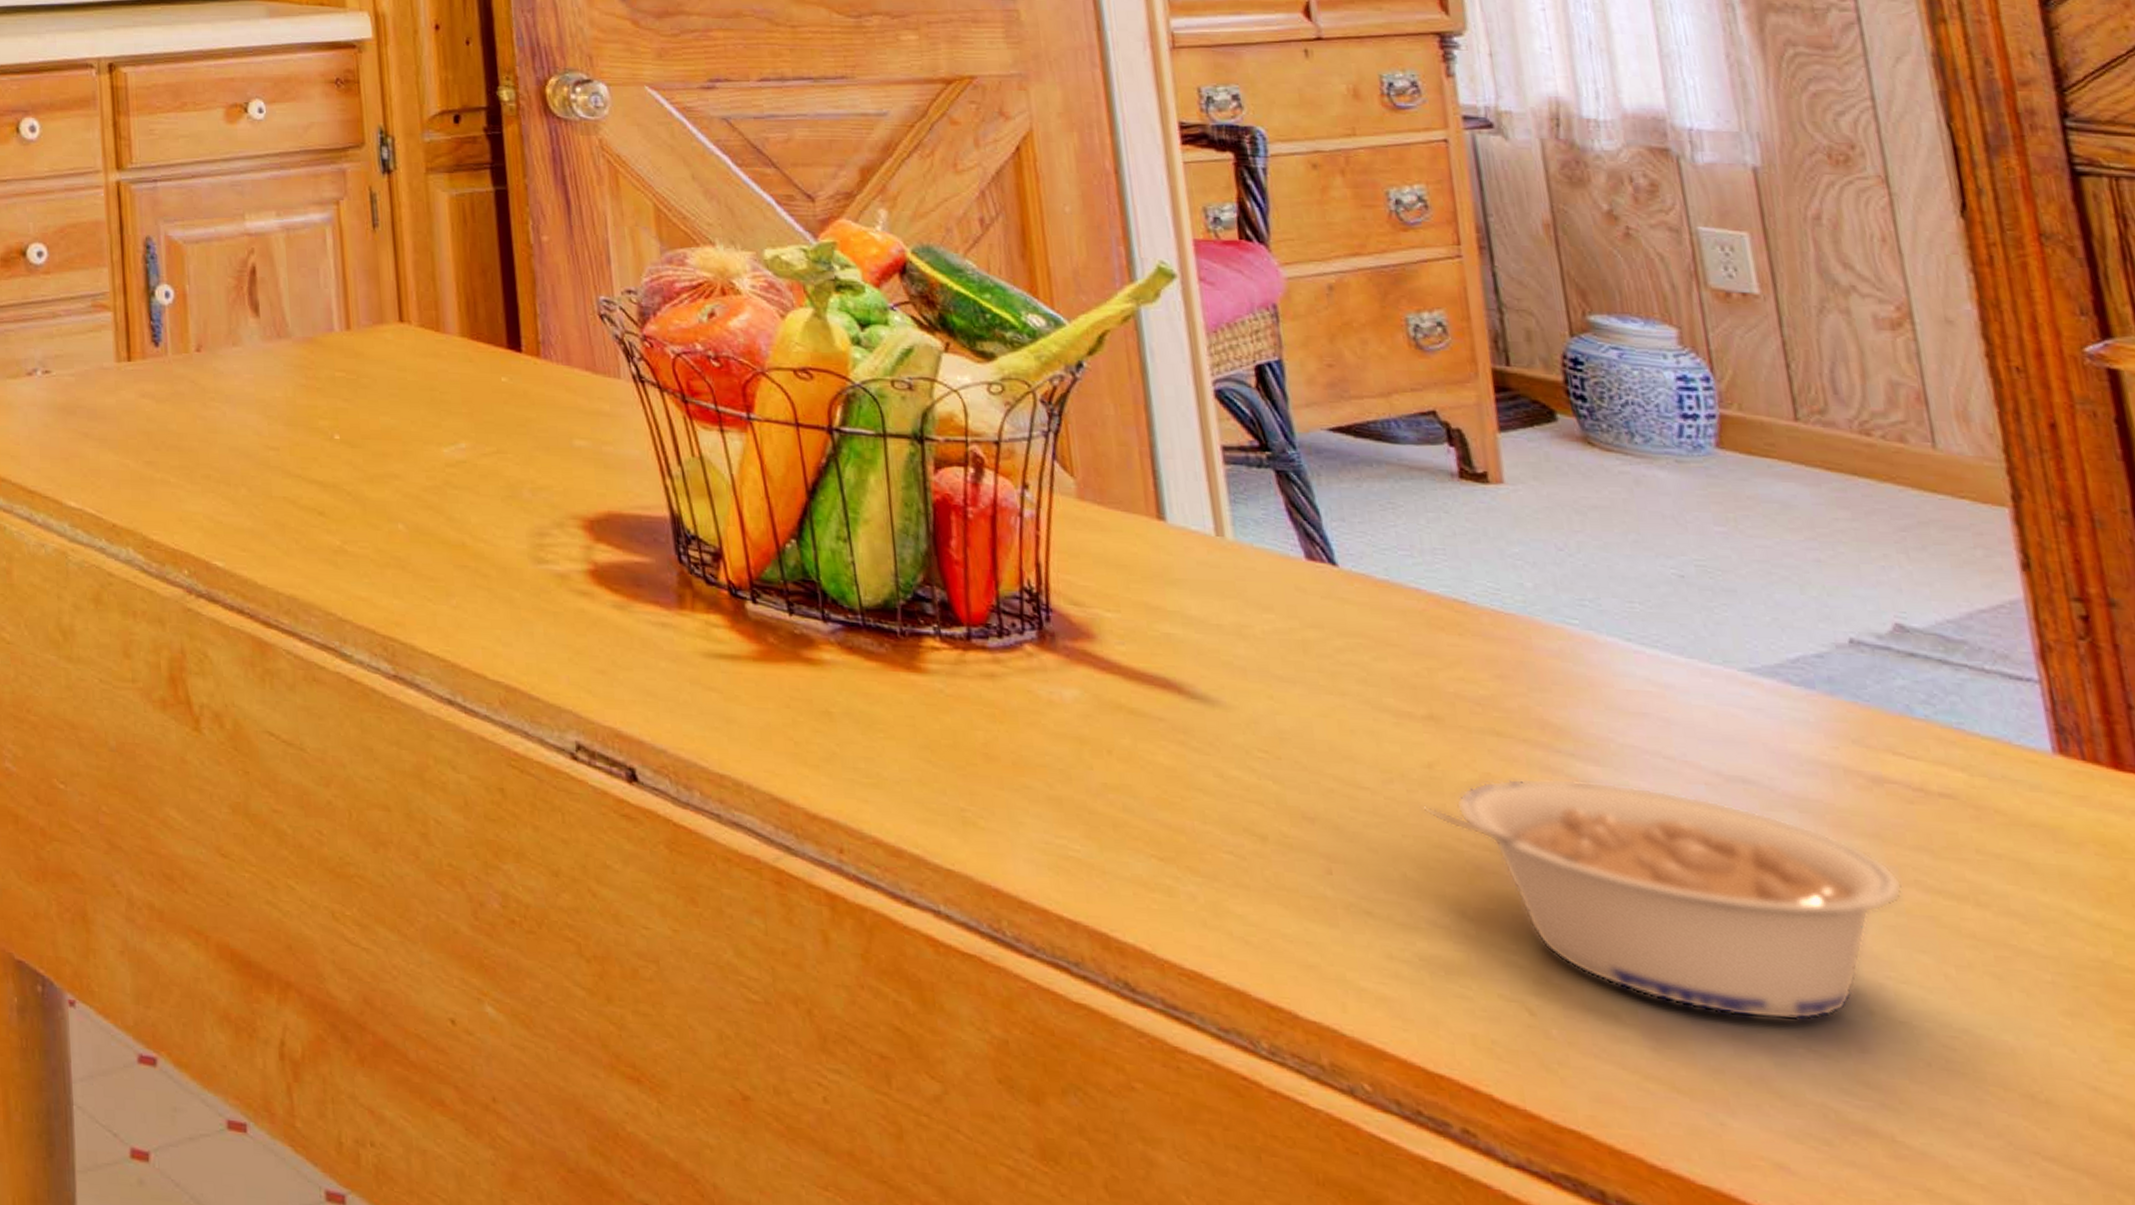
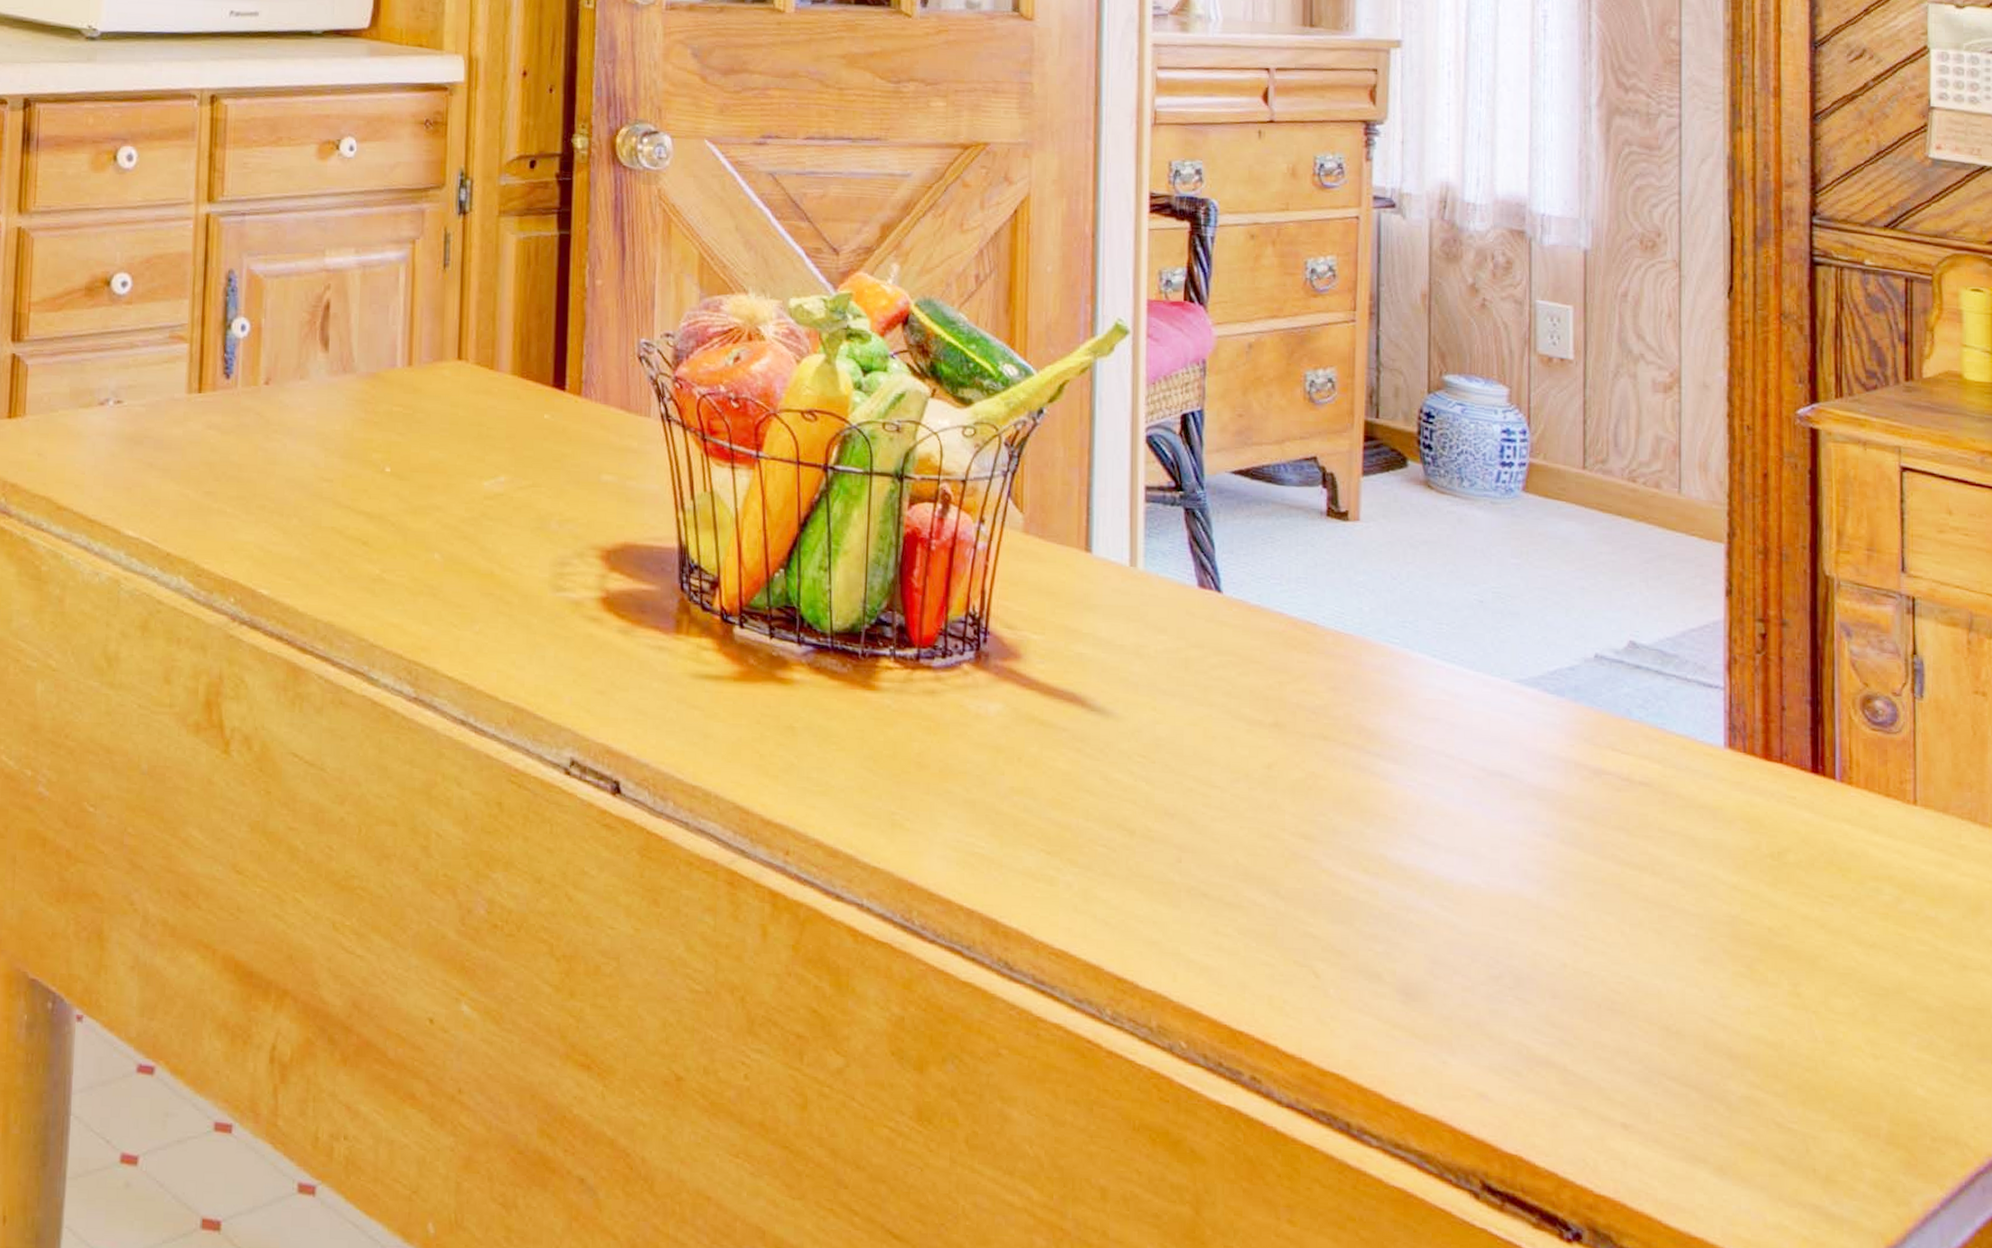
legume: present [1419,777,1904,1021] -> none [1256,775,1603,974]

